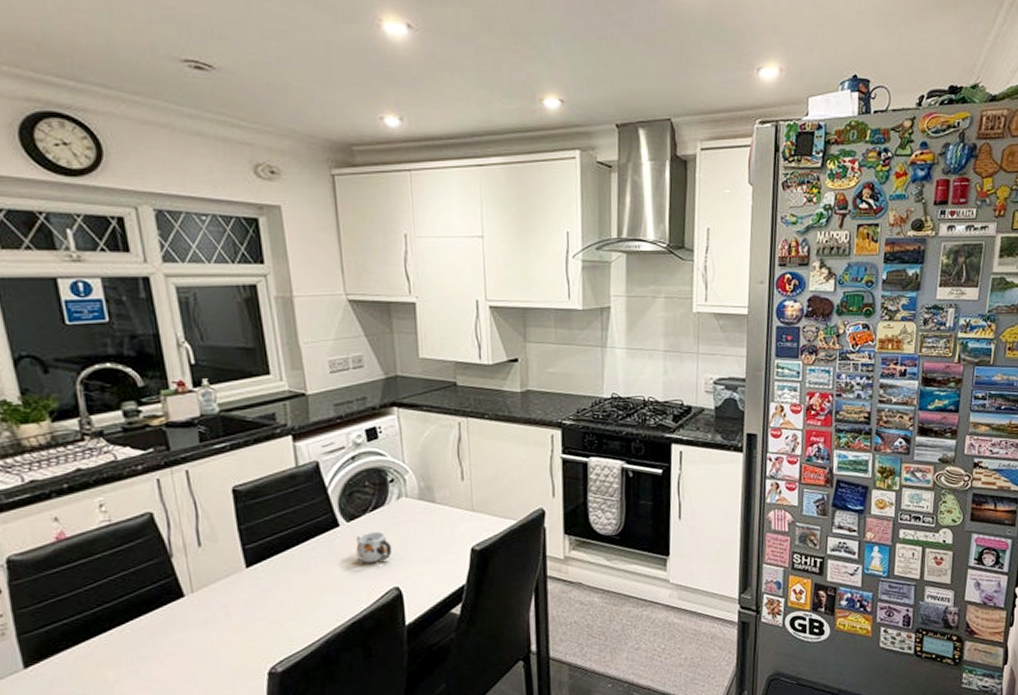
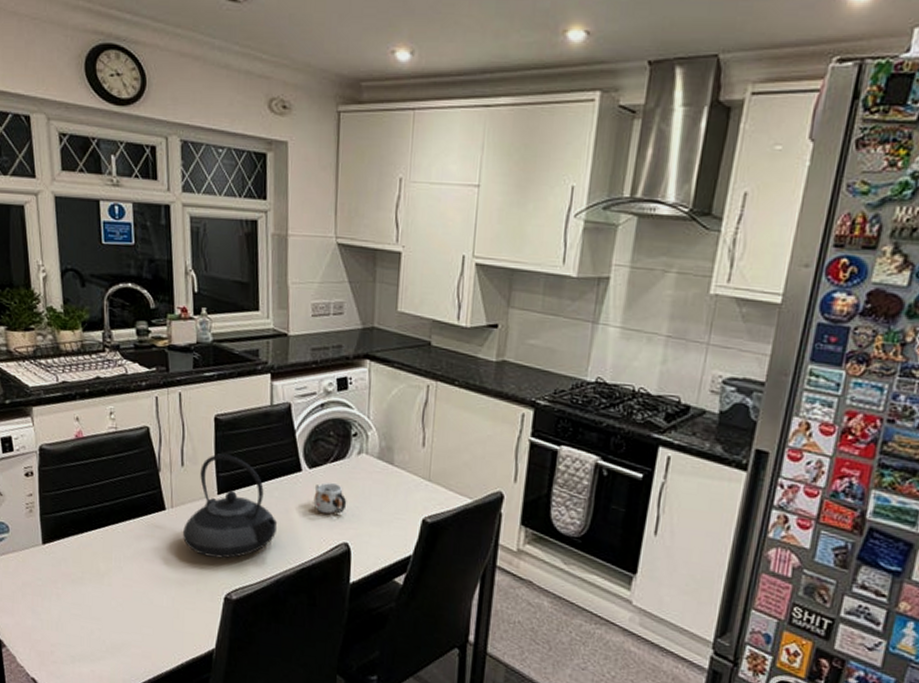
teapot: none [209,524,320,635] -> present [183,454,278,559]

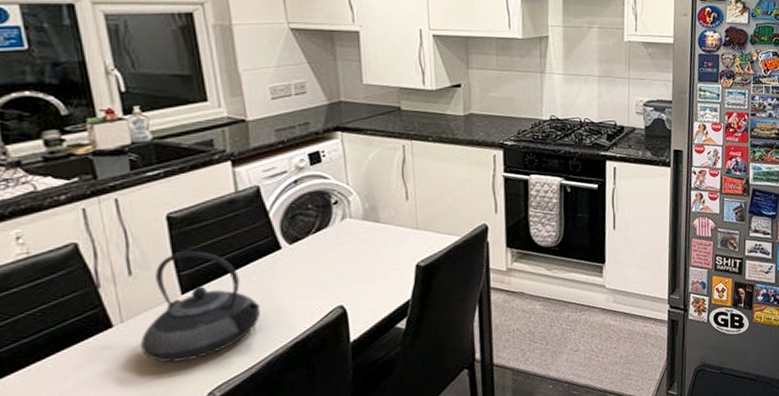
mug: present [313,482,347,514] -> none [298,252,337,284]

